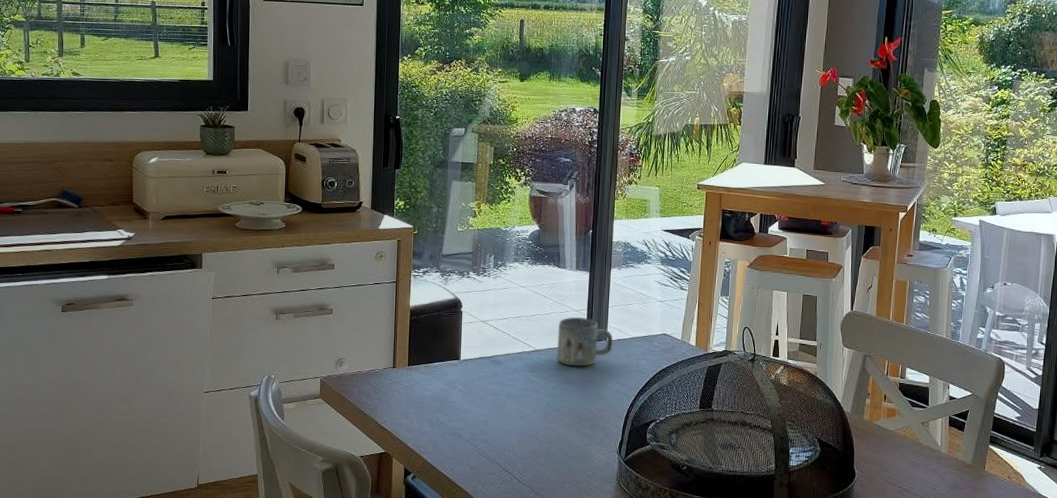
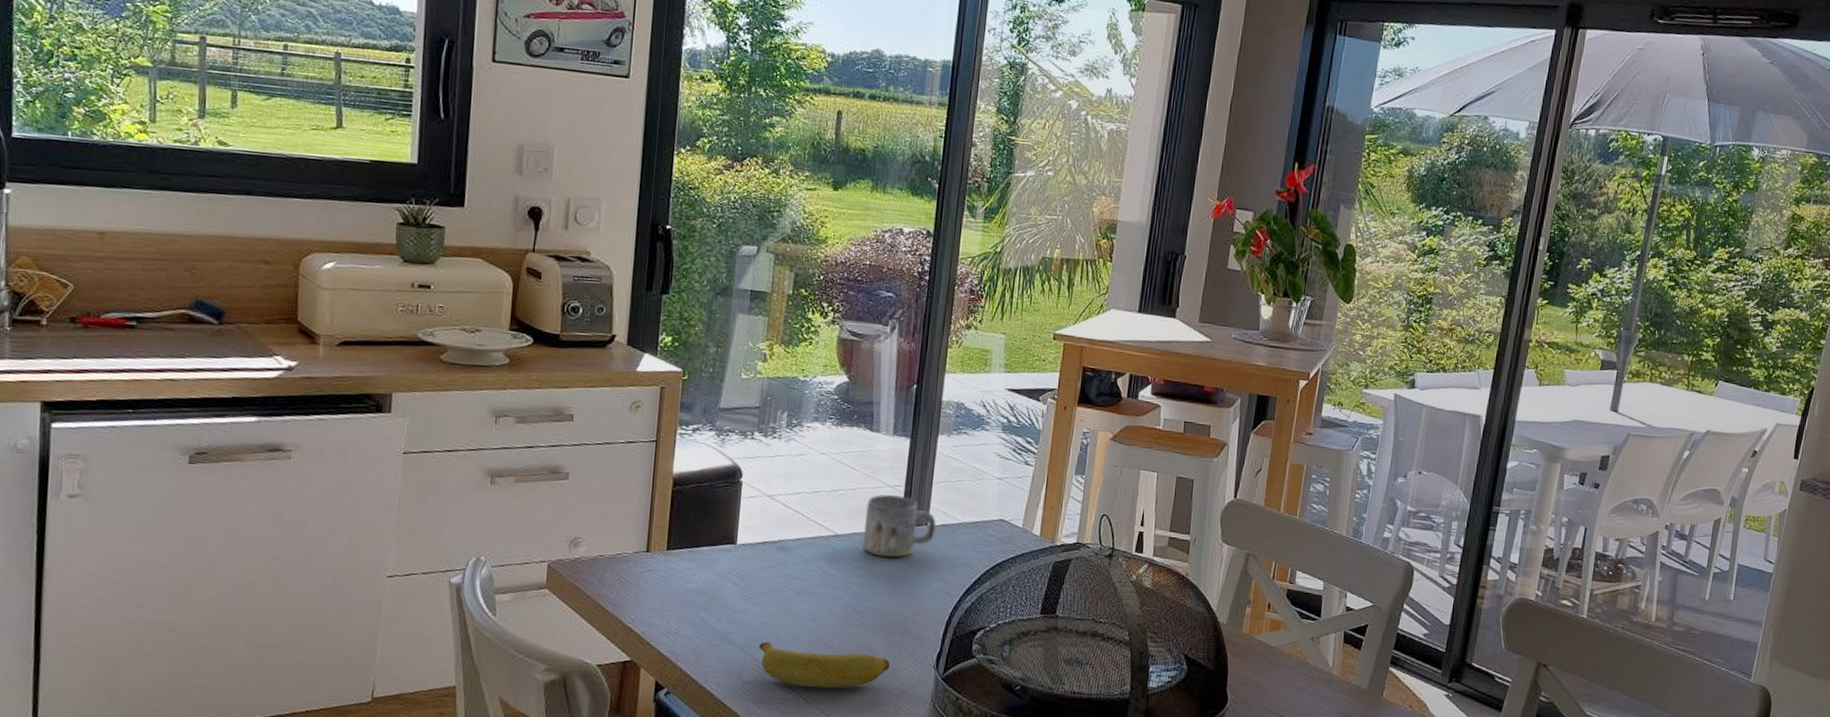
banana: none [481,435,583,471] -> present [758,642,891,689]

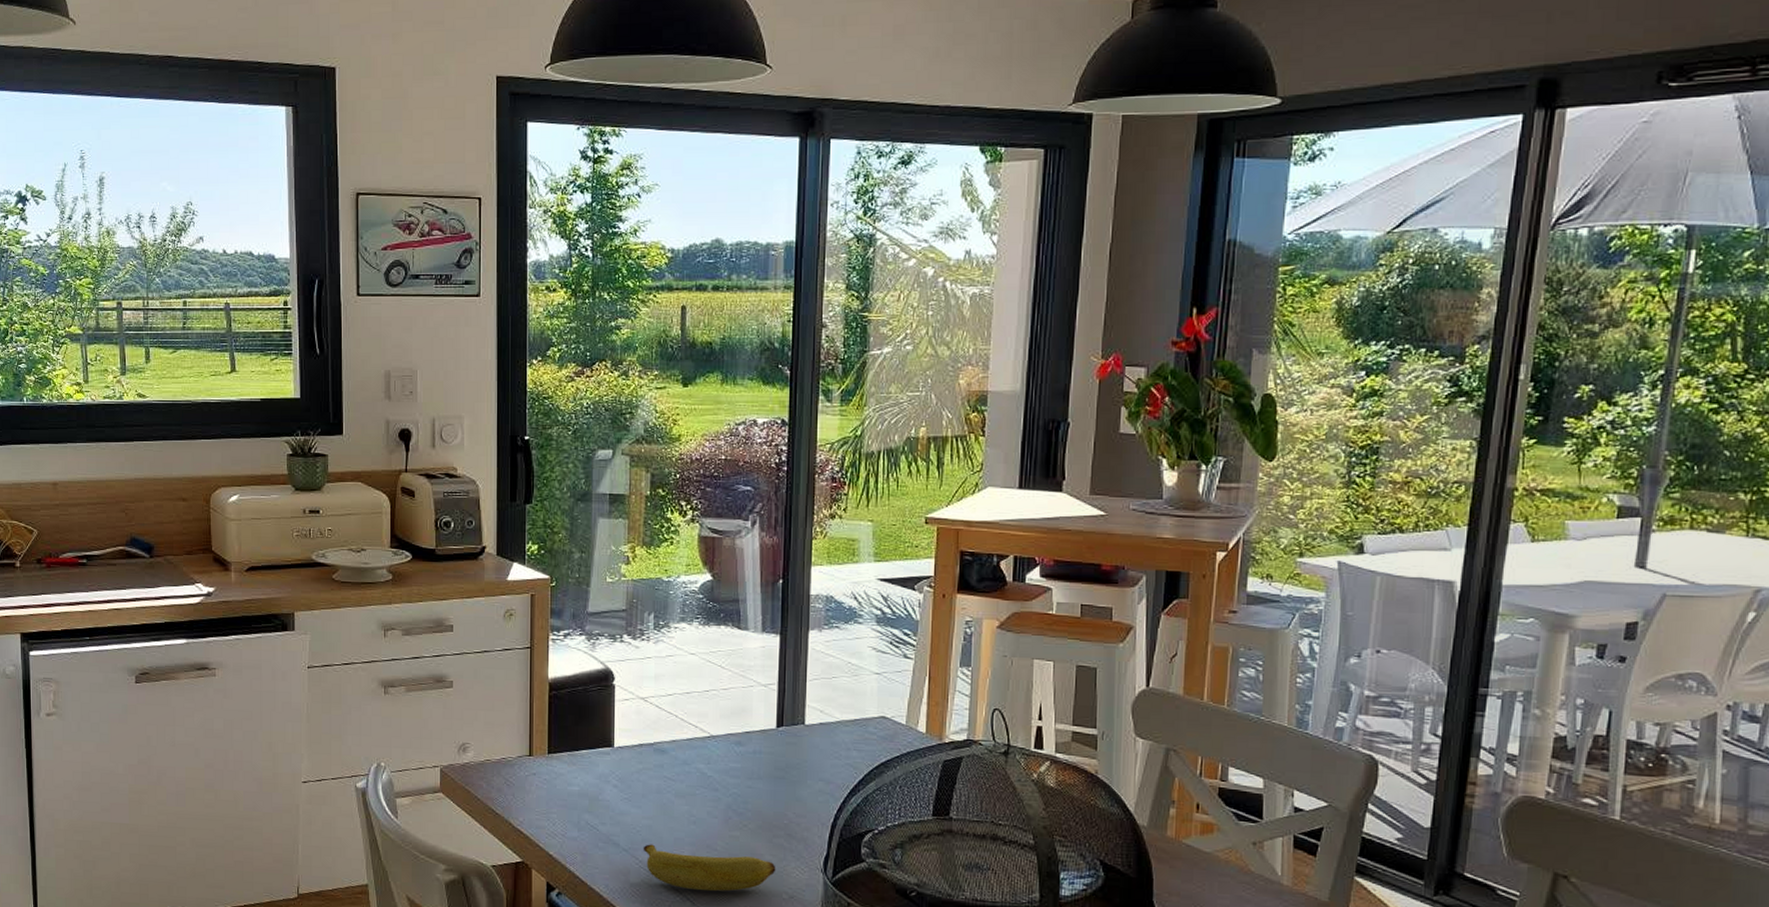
mug: present [863,495,936,558] -> none [740,694,813,758]

